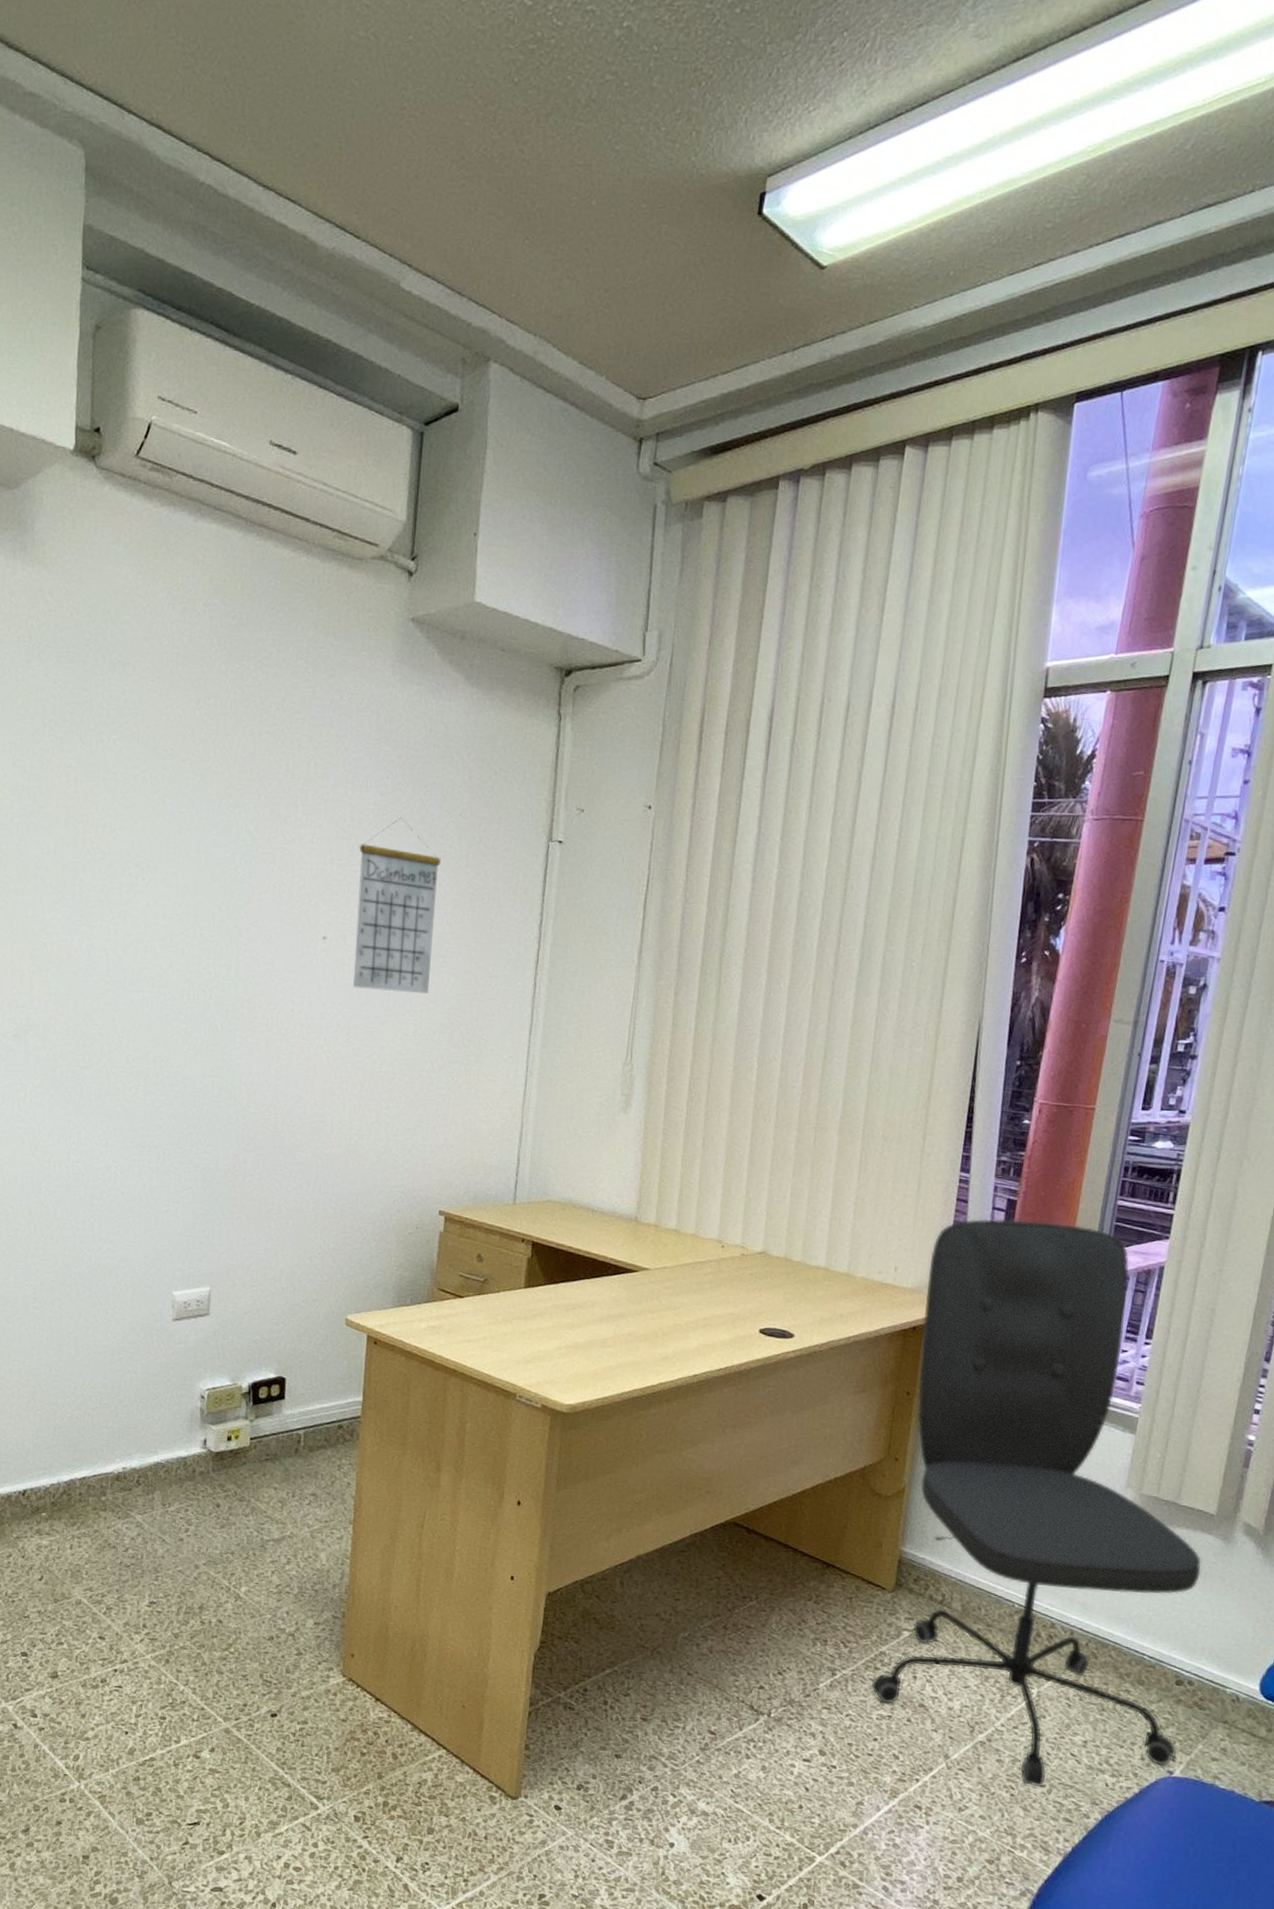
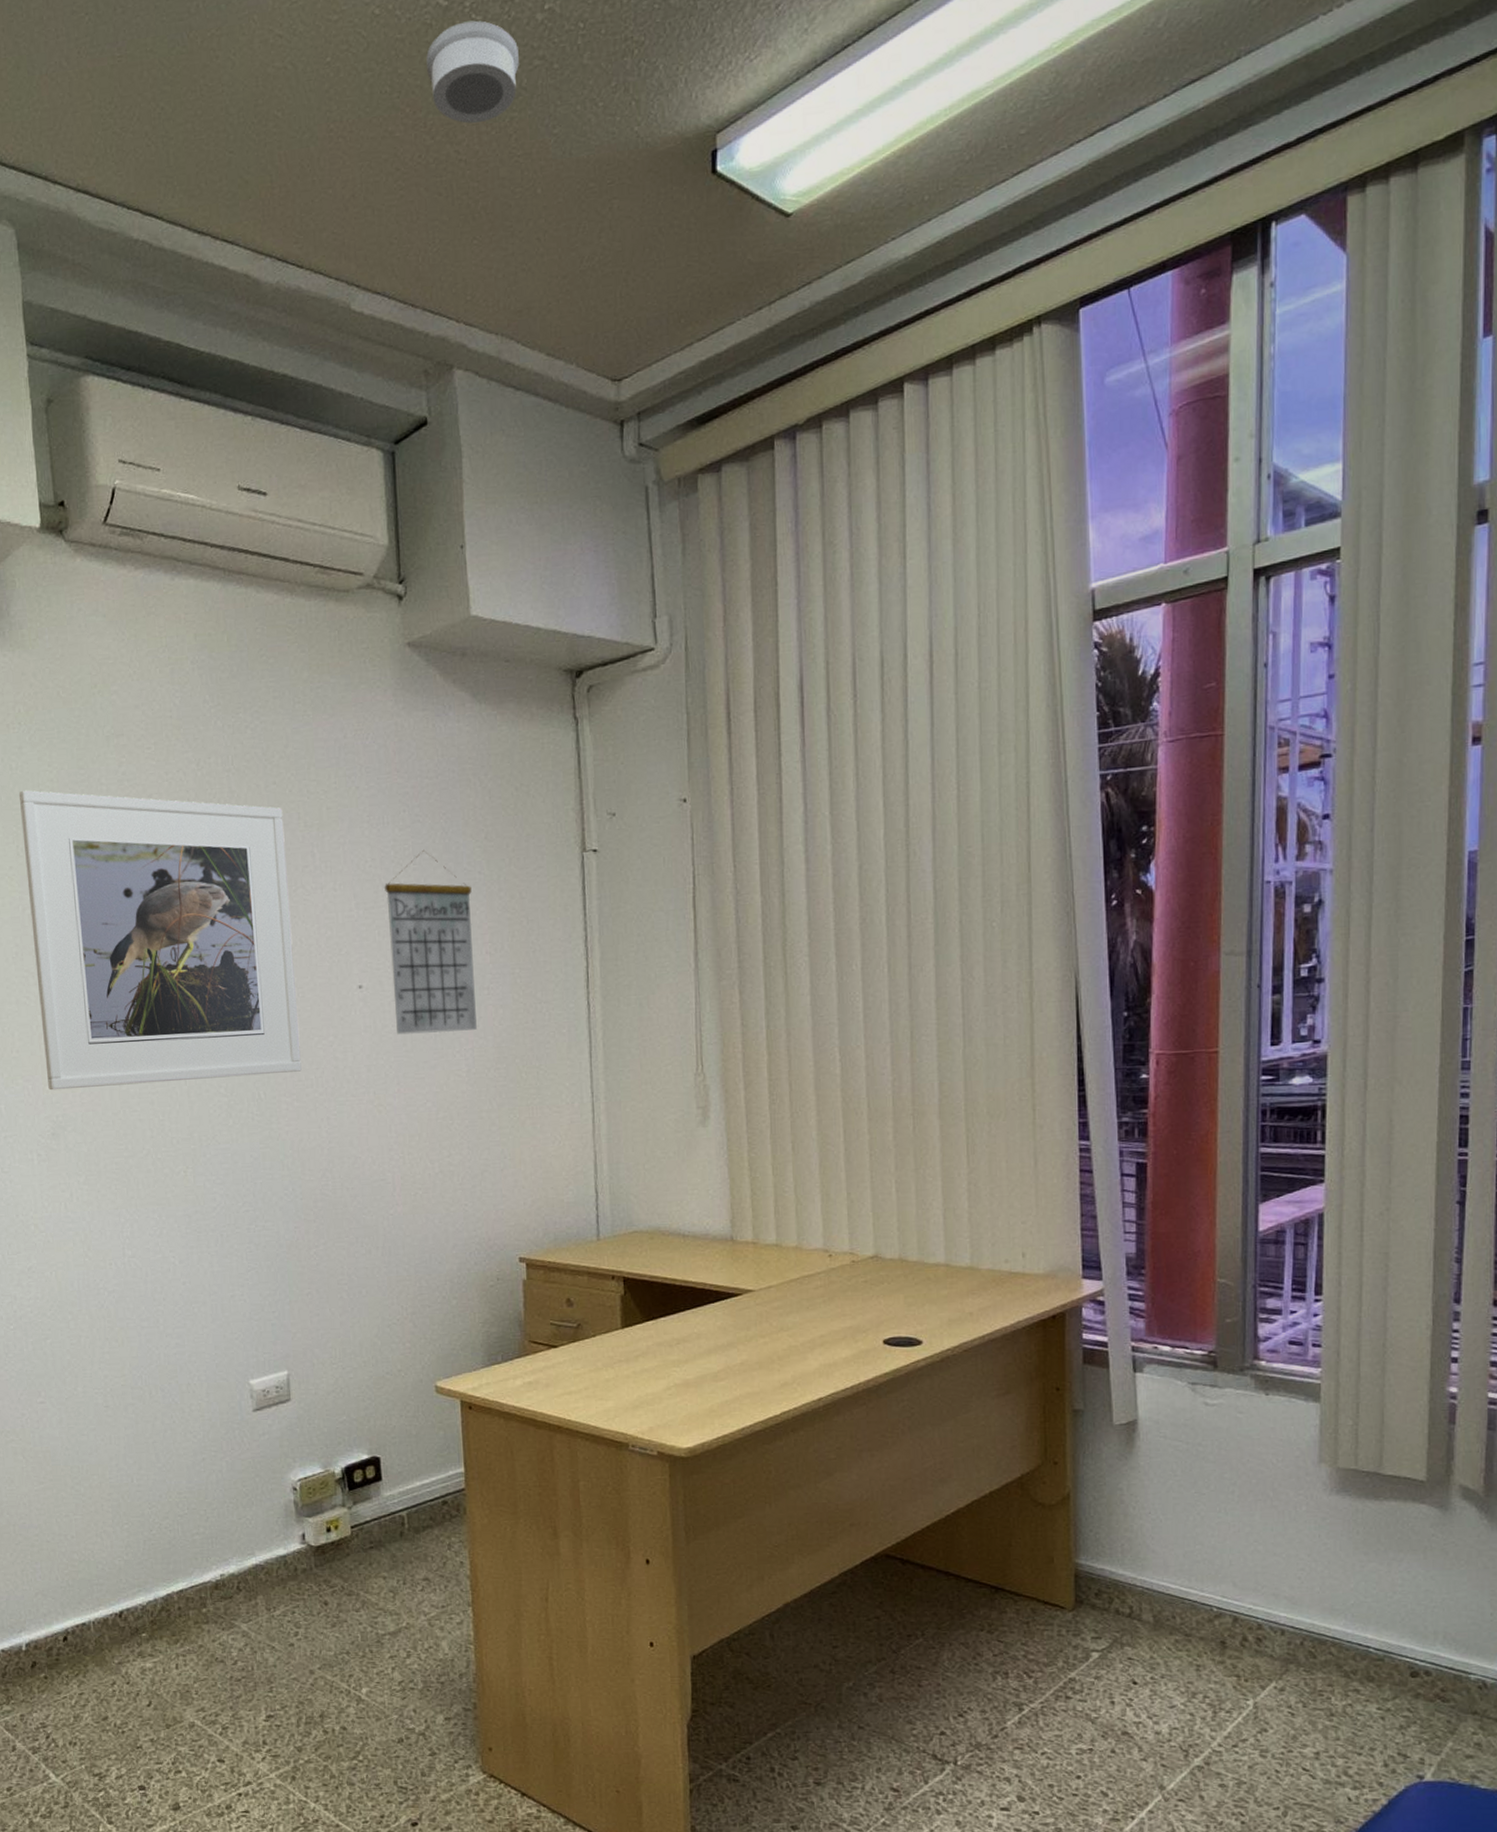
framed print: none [15,702,273,1010] -> present [18,790,302,1091]
smoke detector: none [503,24,593,126] -> present [426,20,519,124]
office chair: present [871,1219,1202,1787] -> none [1060,1181,1424,1810]

